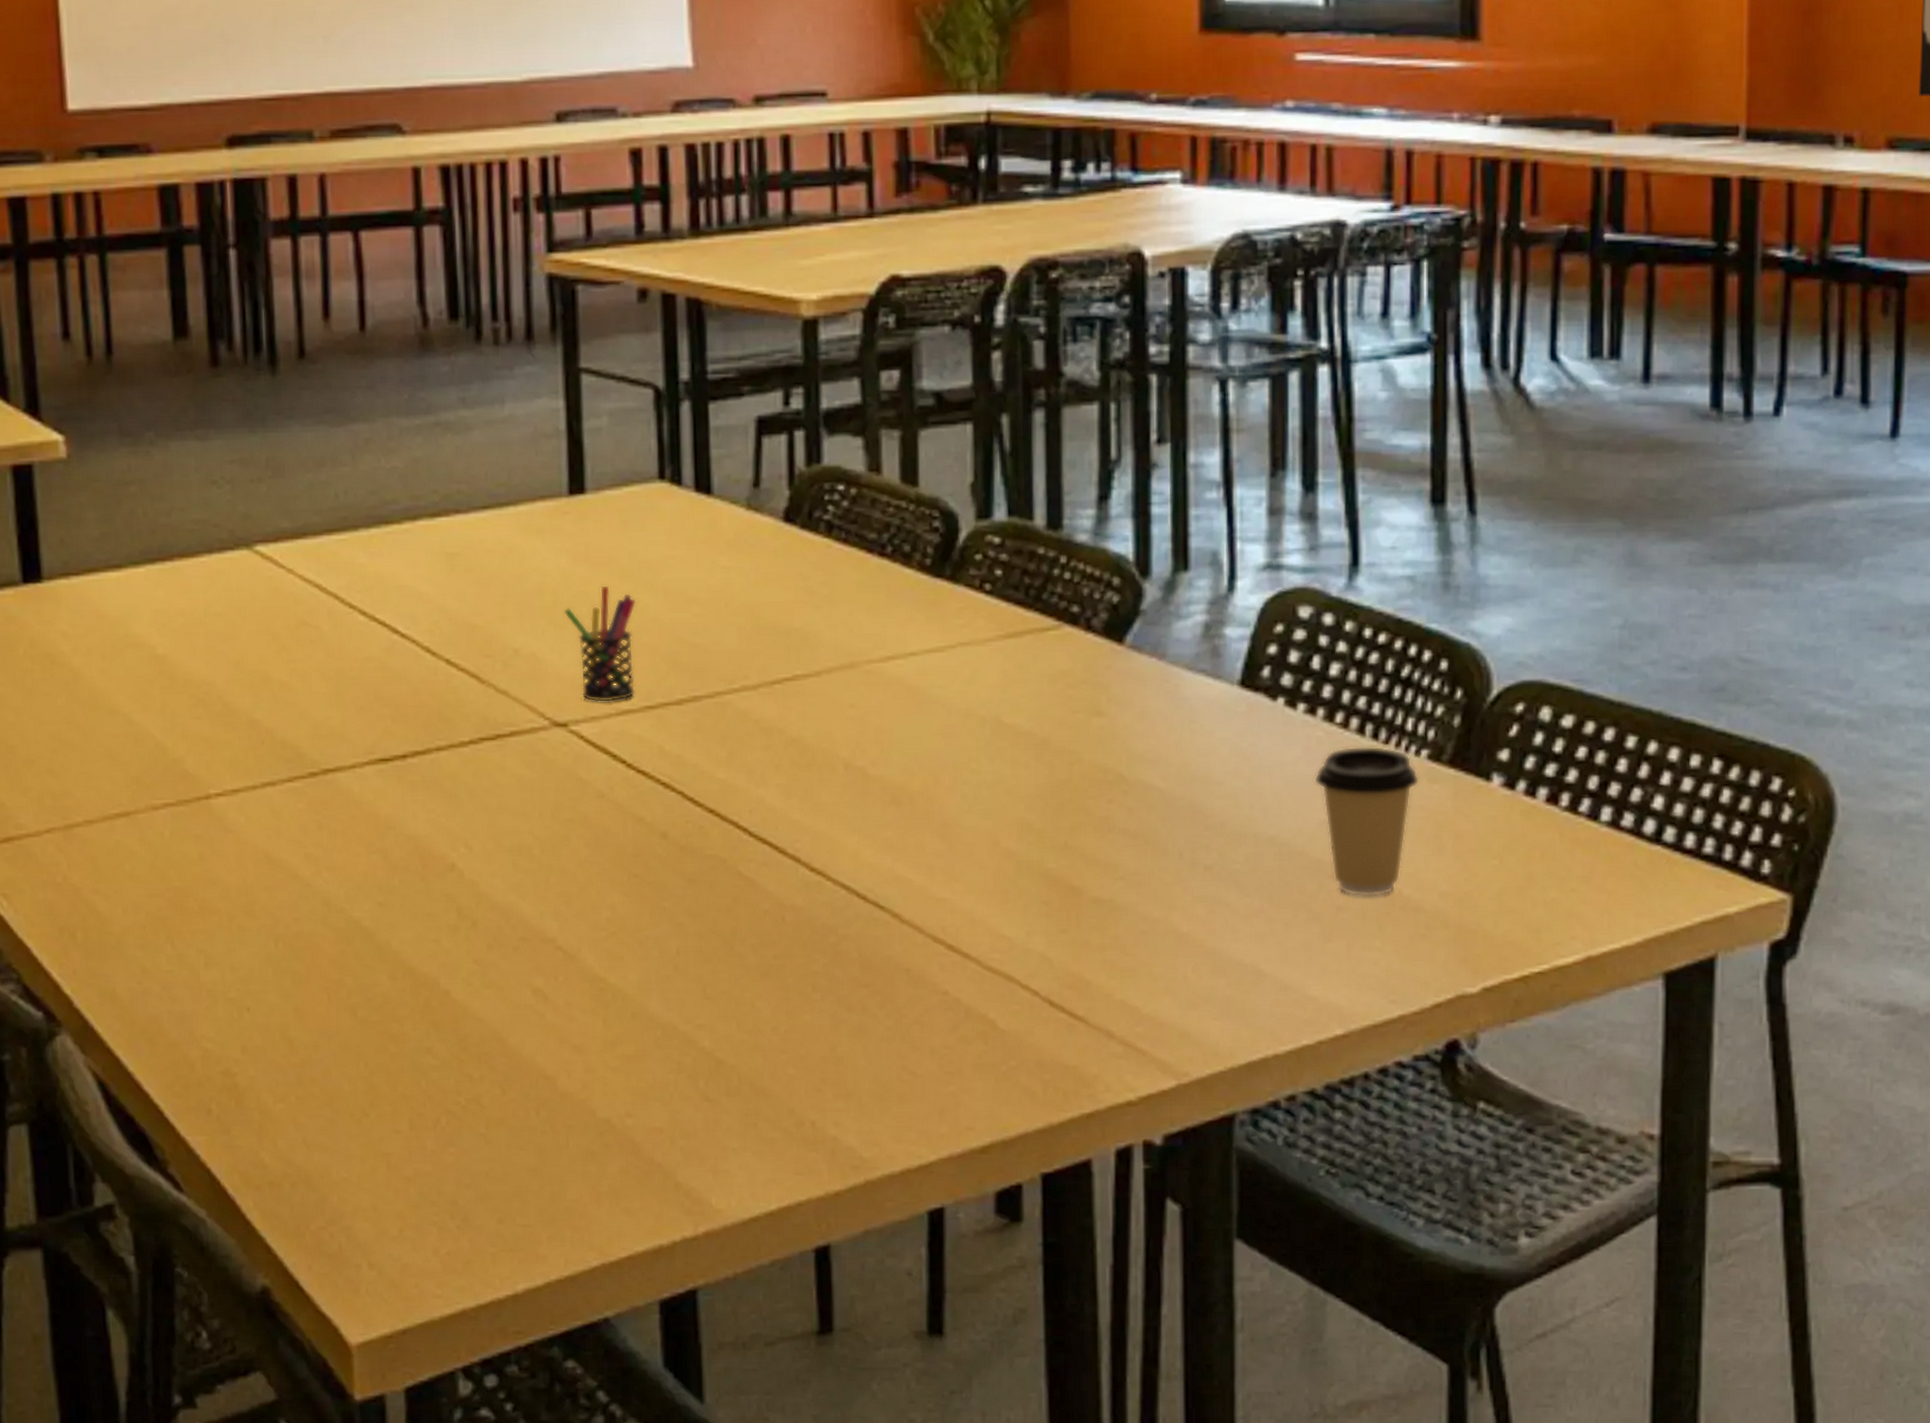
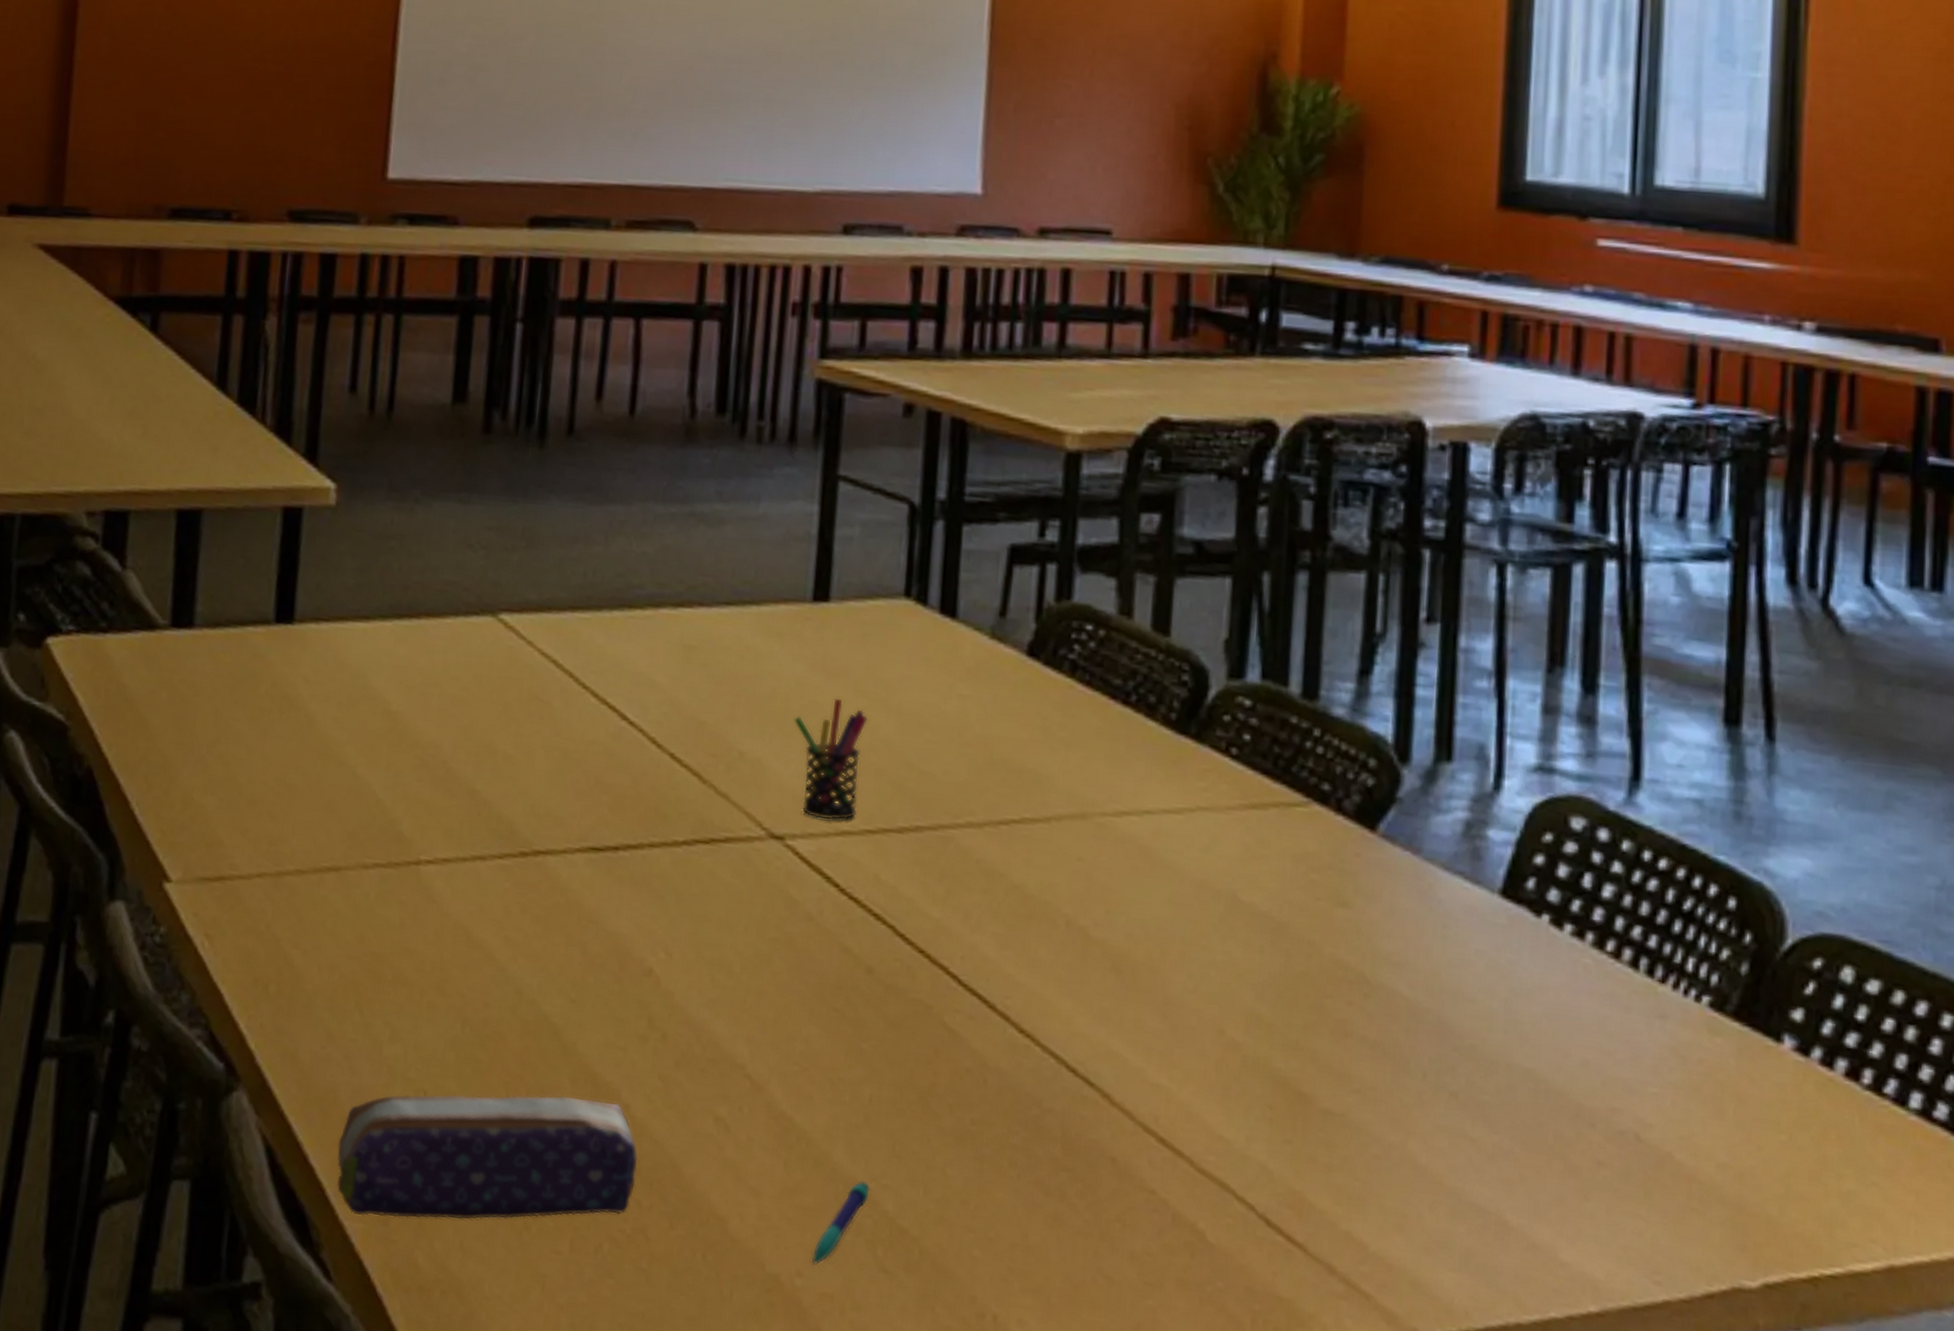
pencil case: none [169,991,465,1130] -> present [336,1094,638,1219]
pen: none [638,1025,686,1104] -> present [811,1181,870,1265]
coffee cup: present [1314,746,1419,898] -> none [1579,980,1699,1158]

